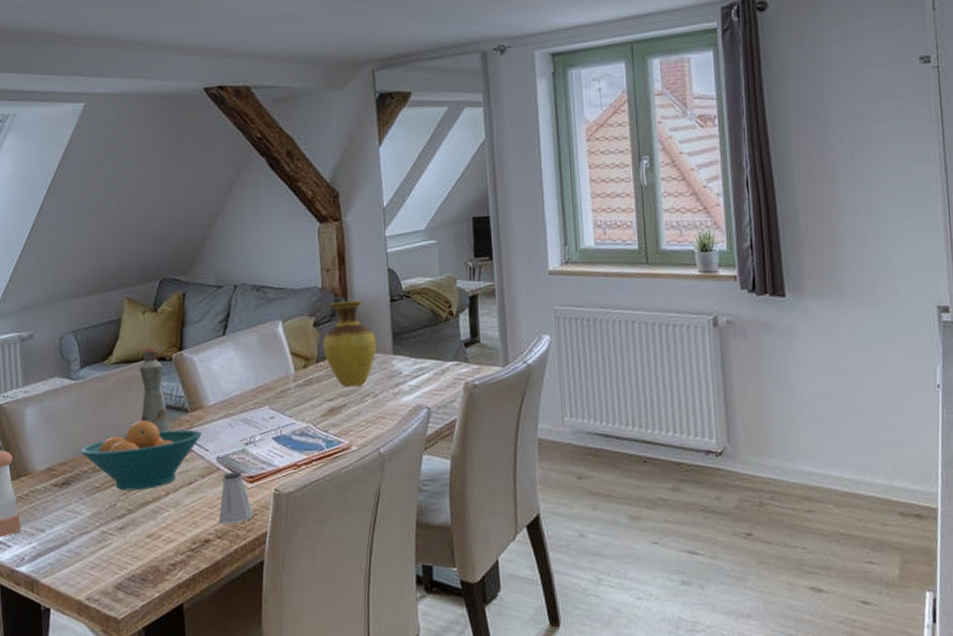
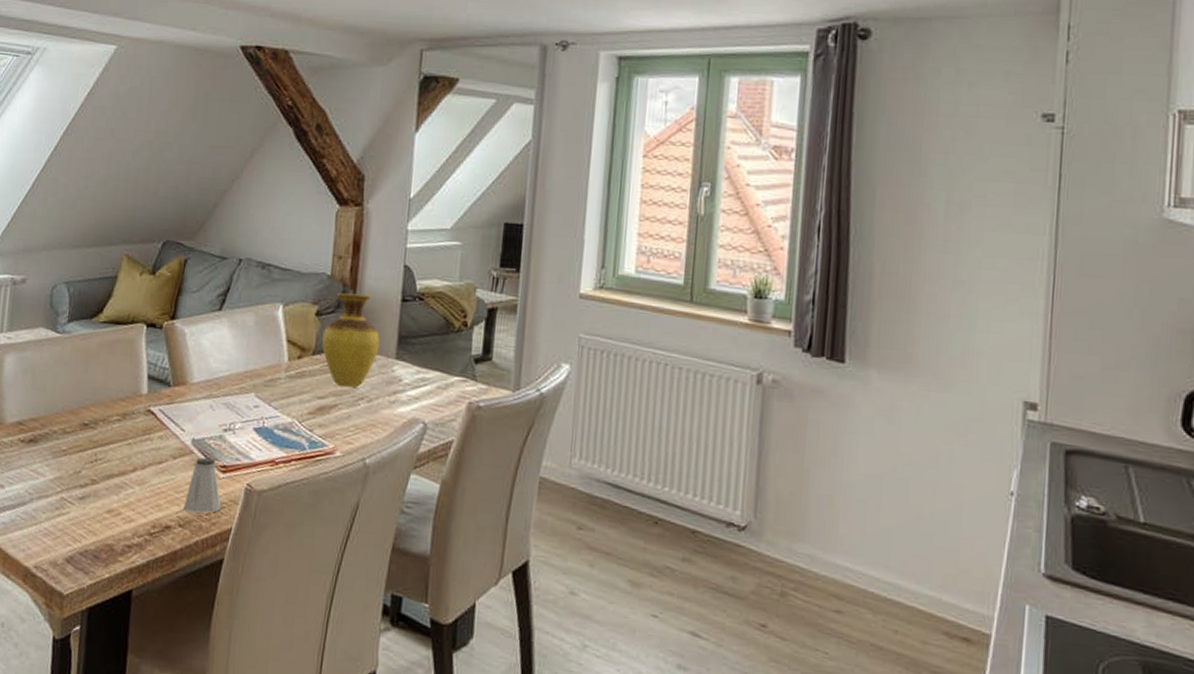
fruit bowl: present [80,420,202,491] -> none [53,386,180,461]
bottle: present [139,348,172,433] -> none [121,311,152,404]

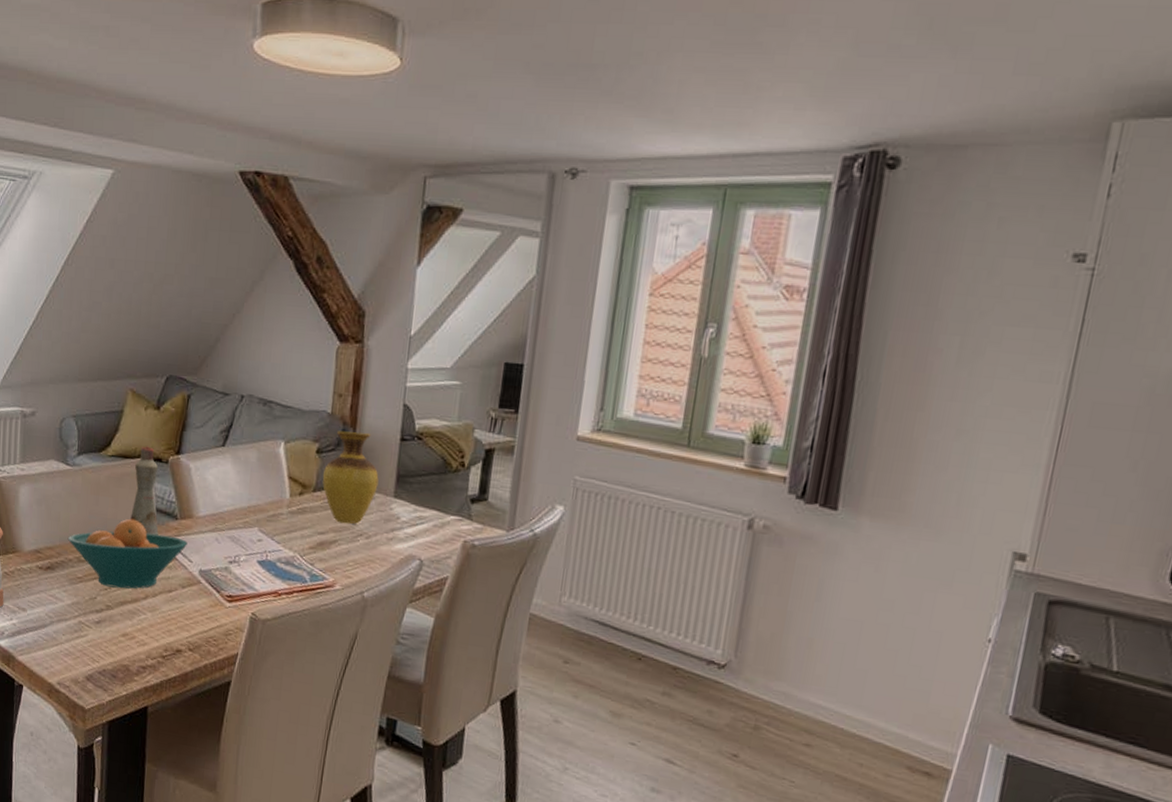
fruit bowl: none [53,386,180,461] -> present [67,518,188,589]
bottle: none [121,311,152,404] -> present [130,446,159,535]
saltshaker: present [183,457,221,514] -> none [192,587,228,639]

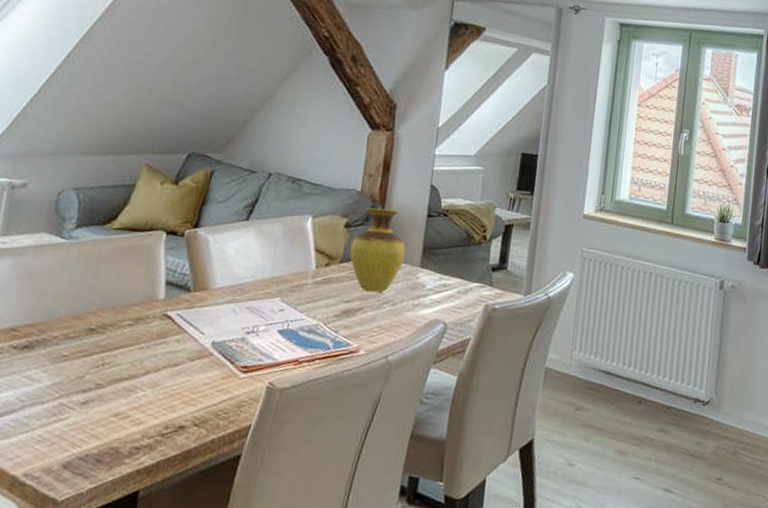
fruit bowl: present [67,518,188,589] -> none [53,292,200,365]
bottle: present [130,446,159,535] -> none [134,219,173,309]

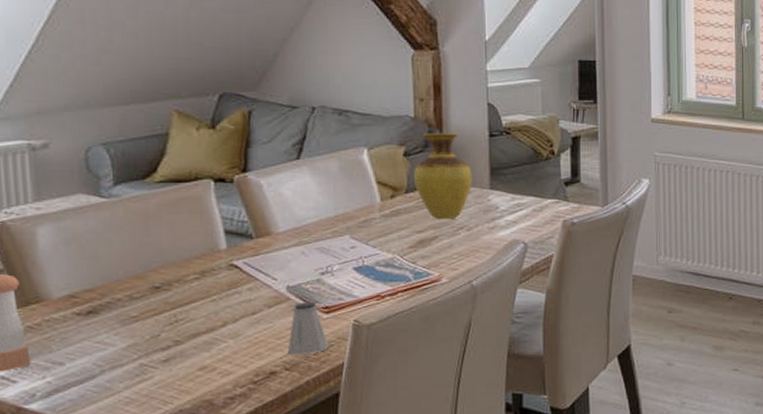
saltshaker: none [199,359,241,412] -> present [287,302,329,355]

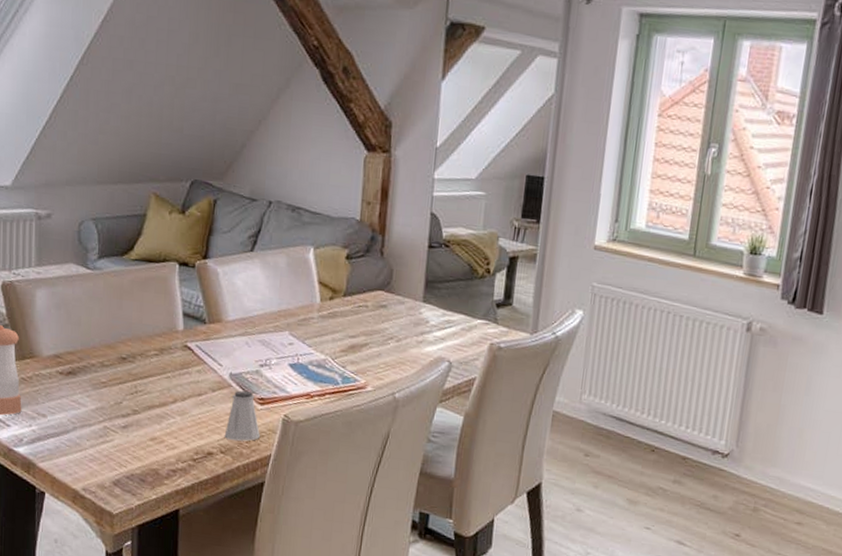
vase: present [413,133,472,220] -> none [352,237,408,328]

